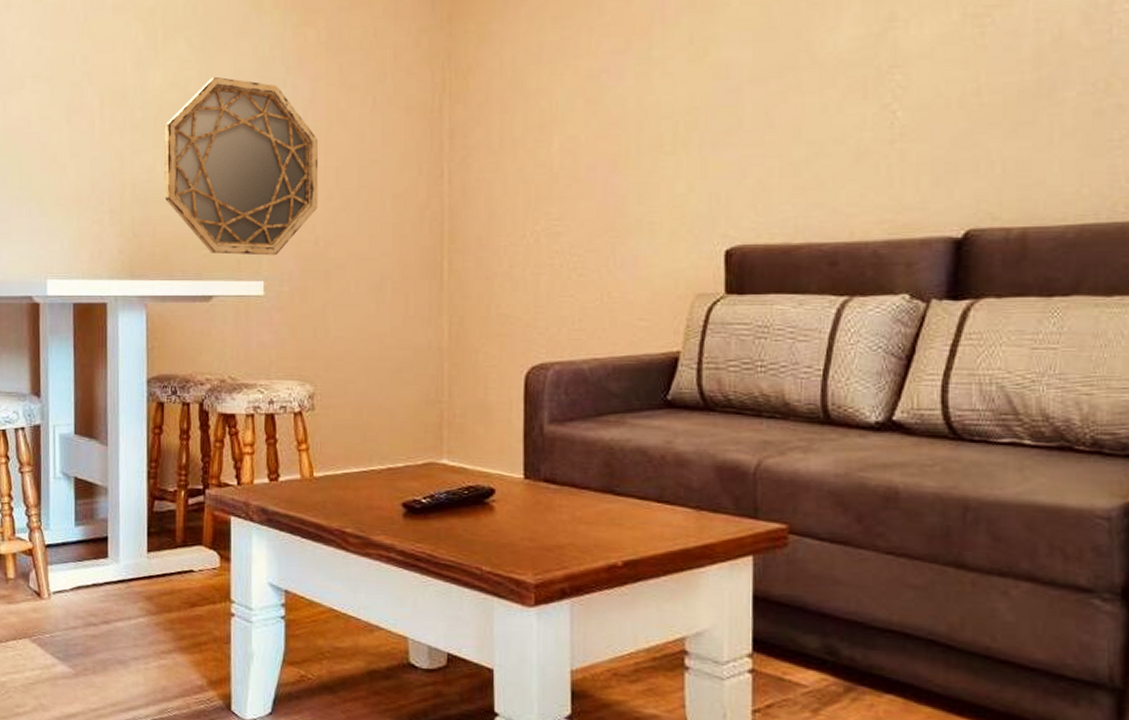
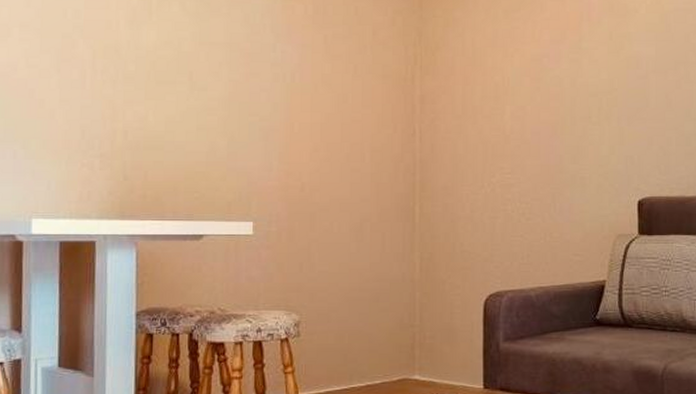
home mirror: present [164,76,319,256] -> none [156,38,305,199]

